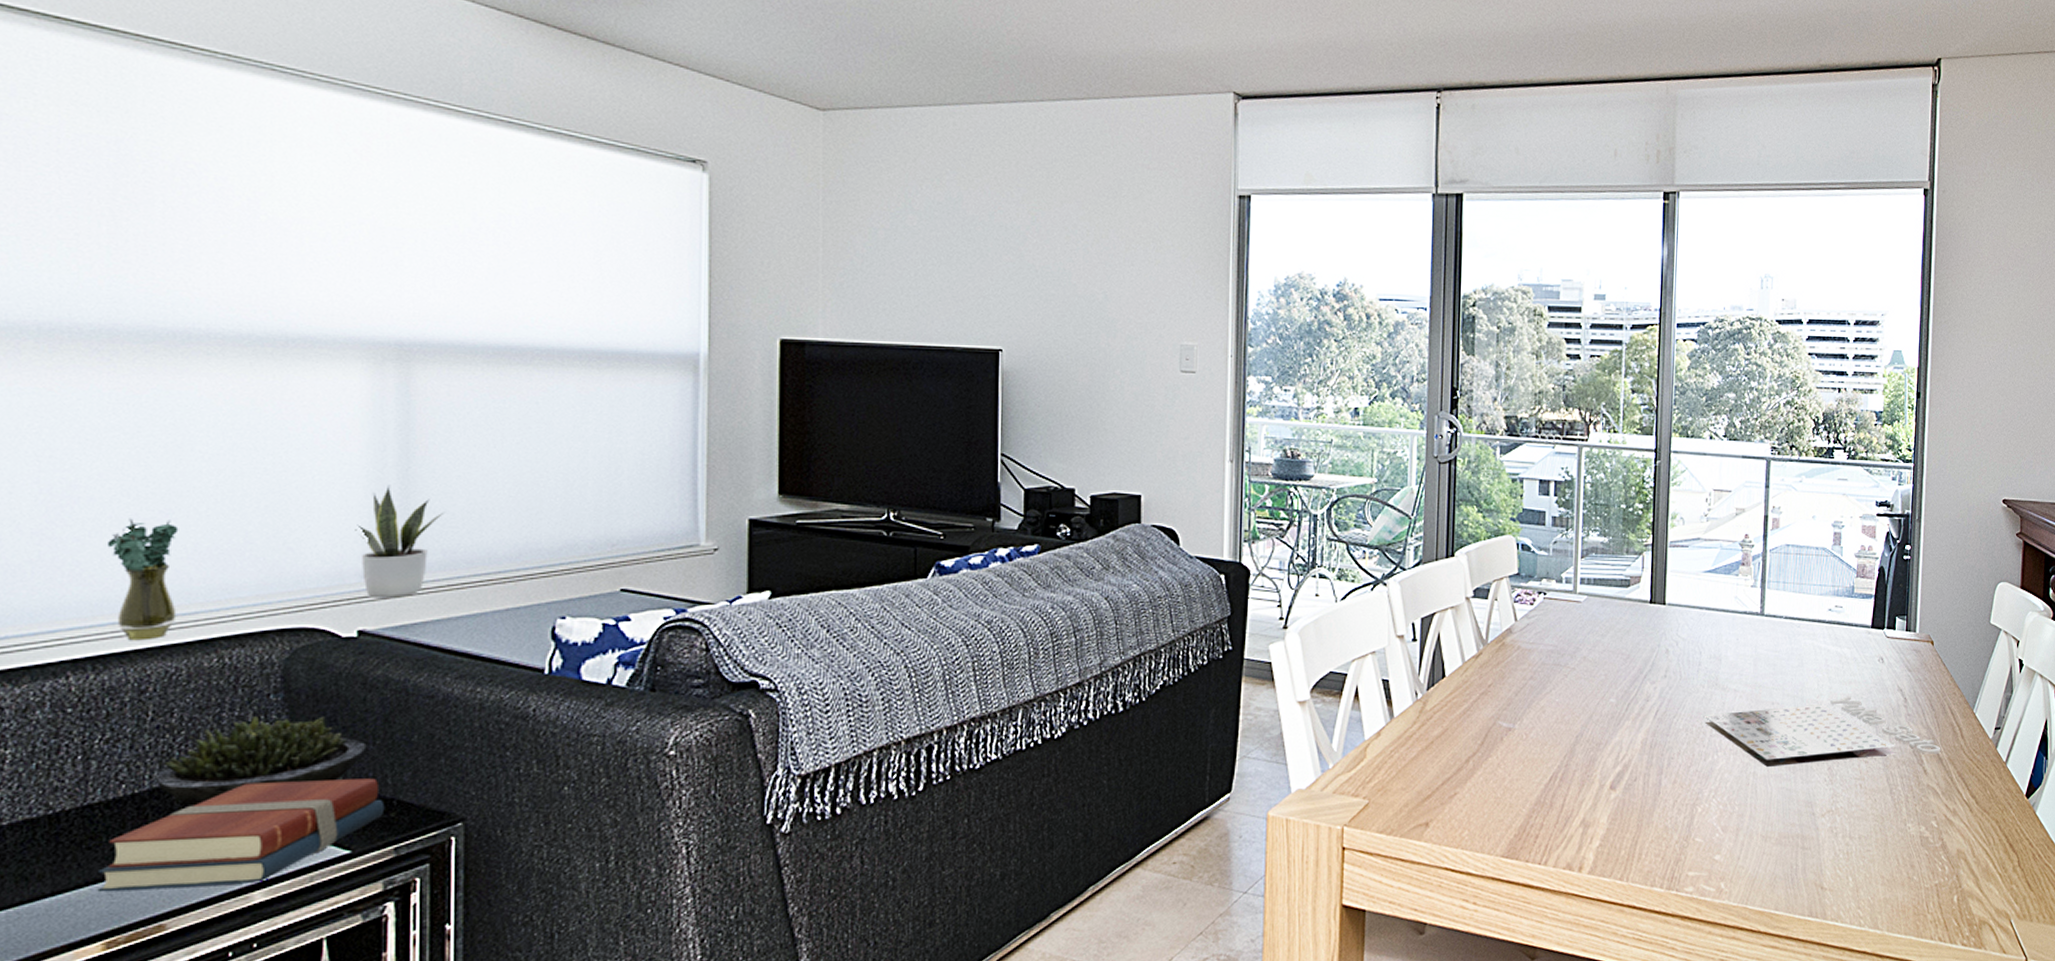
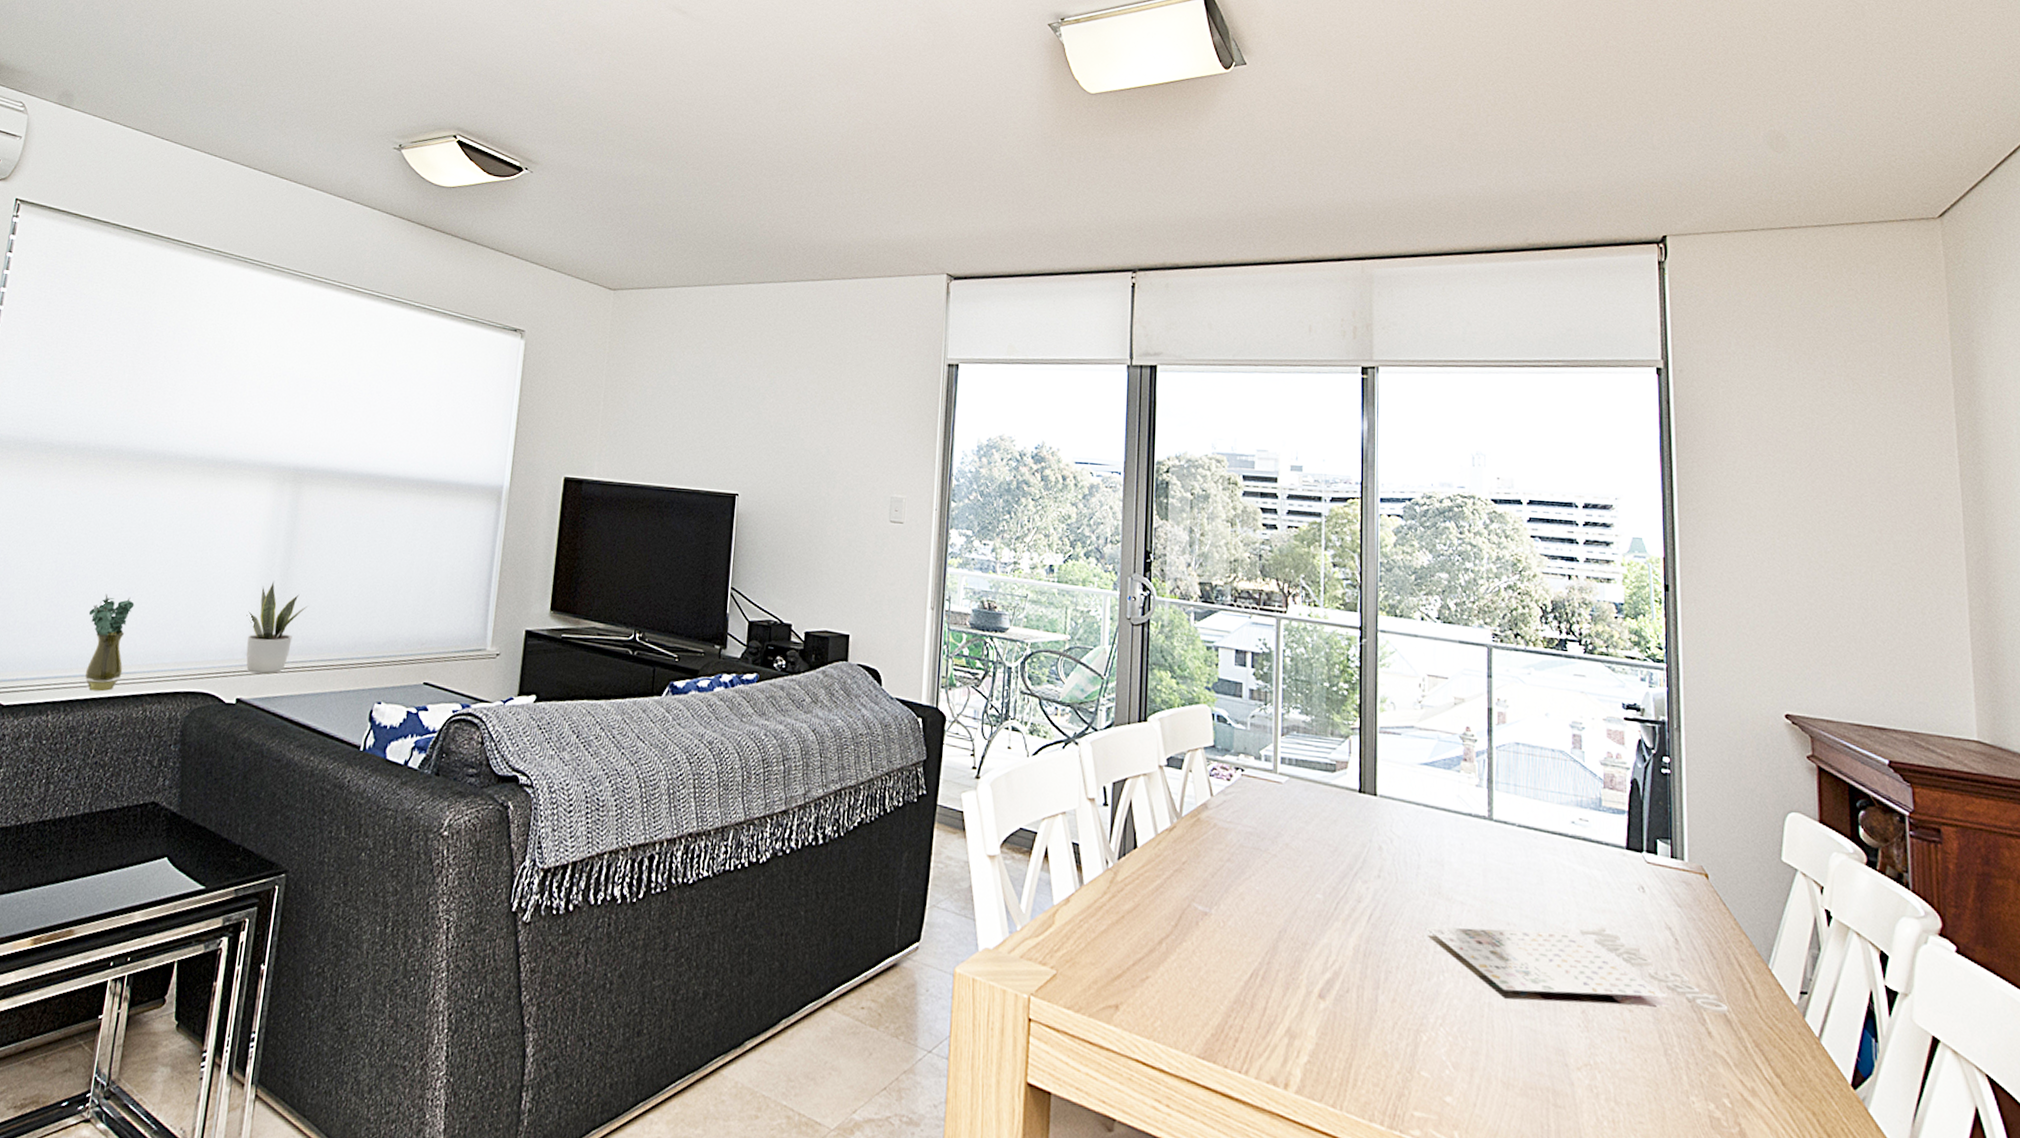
books: present [97,778,385,893] -> none [36,817,234,904]
succulent plant: present [155,716,367,806] -> none [87,762,229,832]

